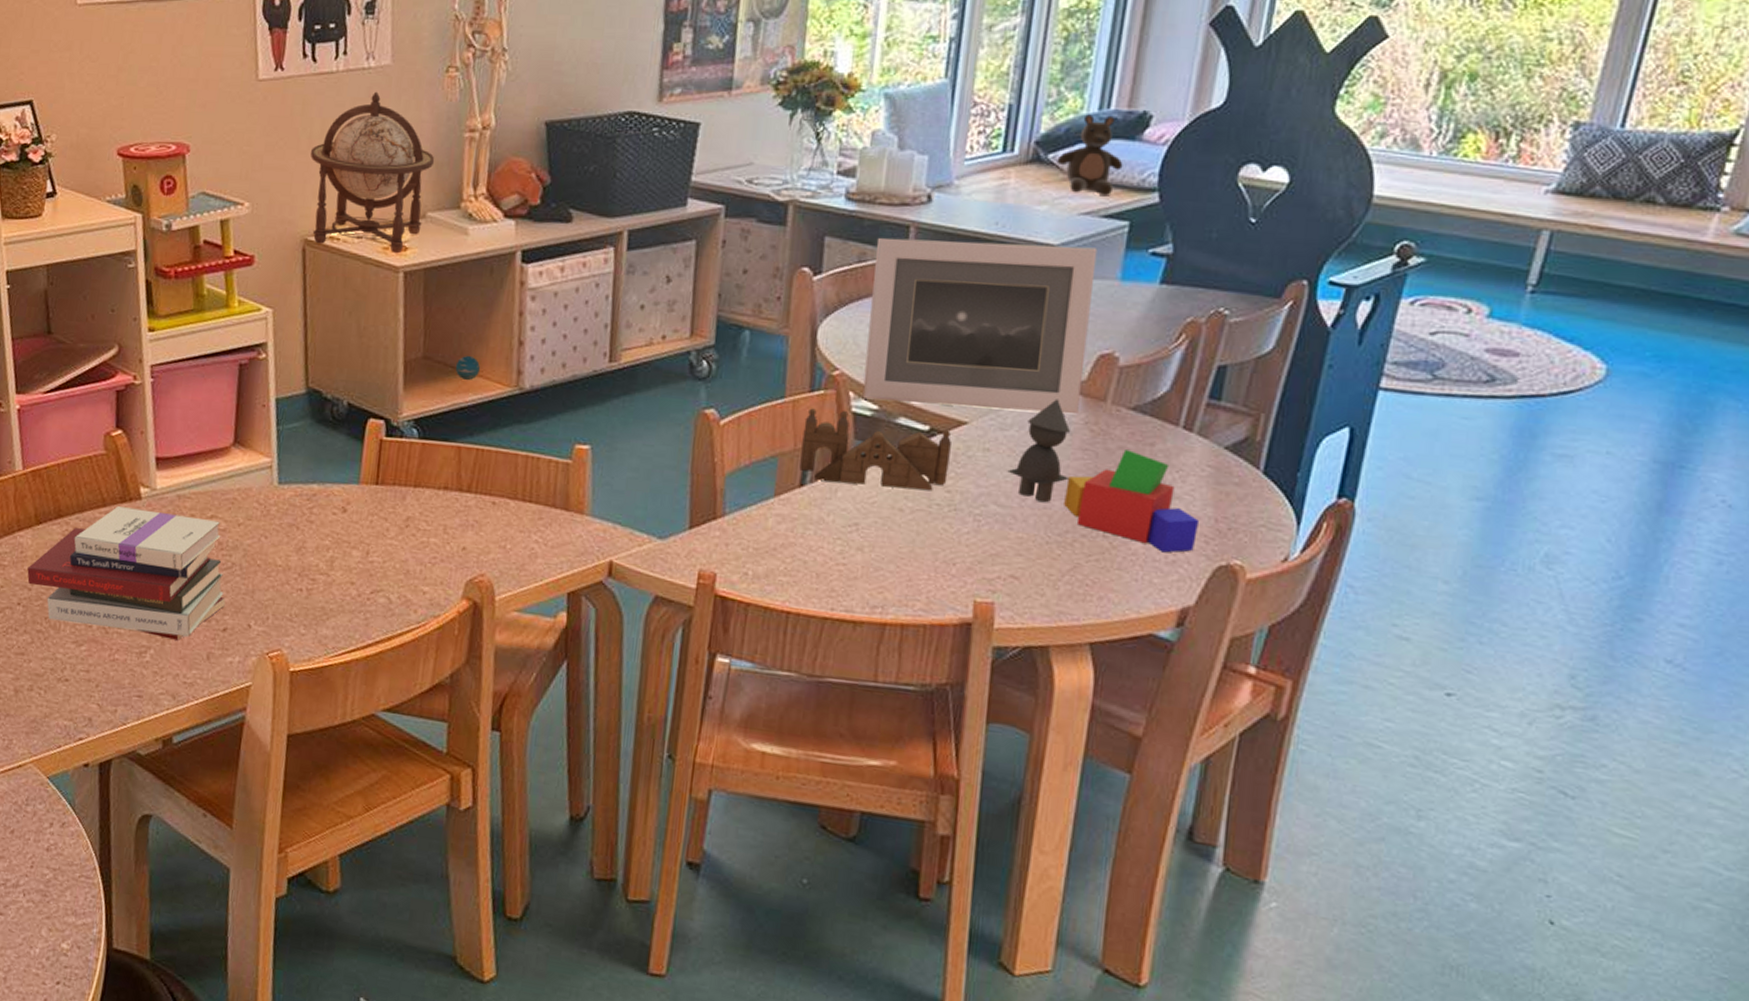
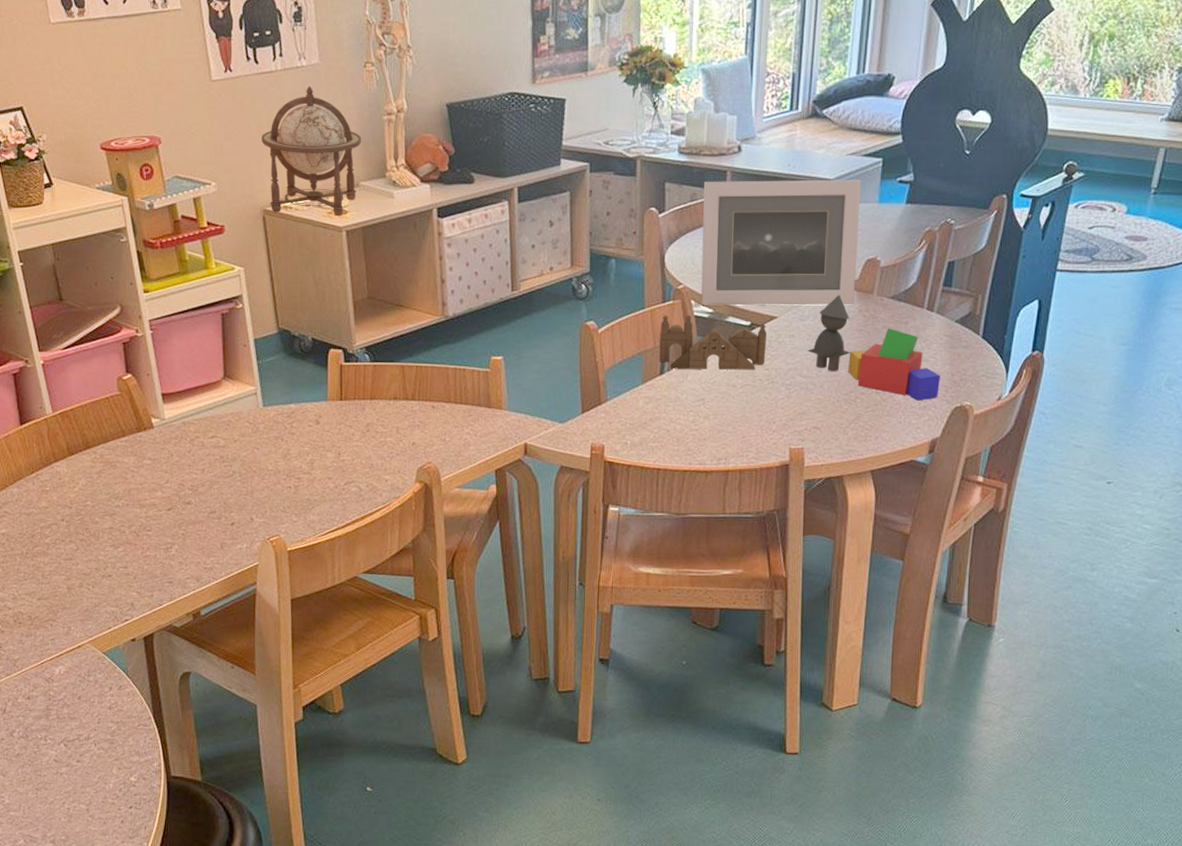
books: present [27,506,226,640] -> none [66,435,231,536]
toy ball: present [455,355,481,381] -> none [393,293,414,314]
stuffed bear: present [1057,114,1123,197] -> none [829,78,876,140]

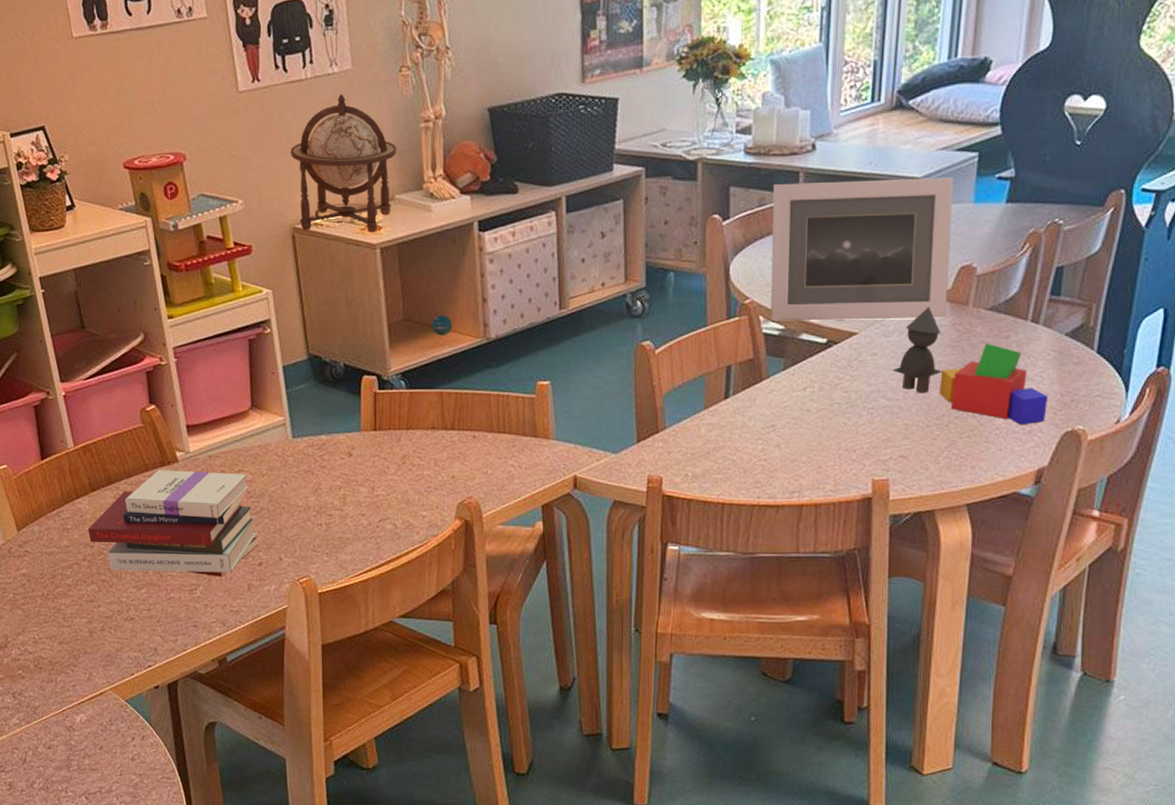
books: none [66,435,231,536] -> present [88,470,258,577]
toy ball: none [393,293,414,314] -> present [431,314,453,336]
building blocks: present [659,315,767,370] -> none [723,333,845,393]

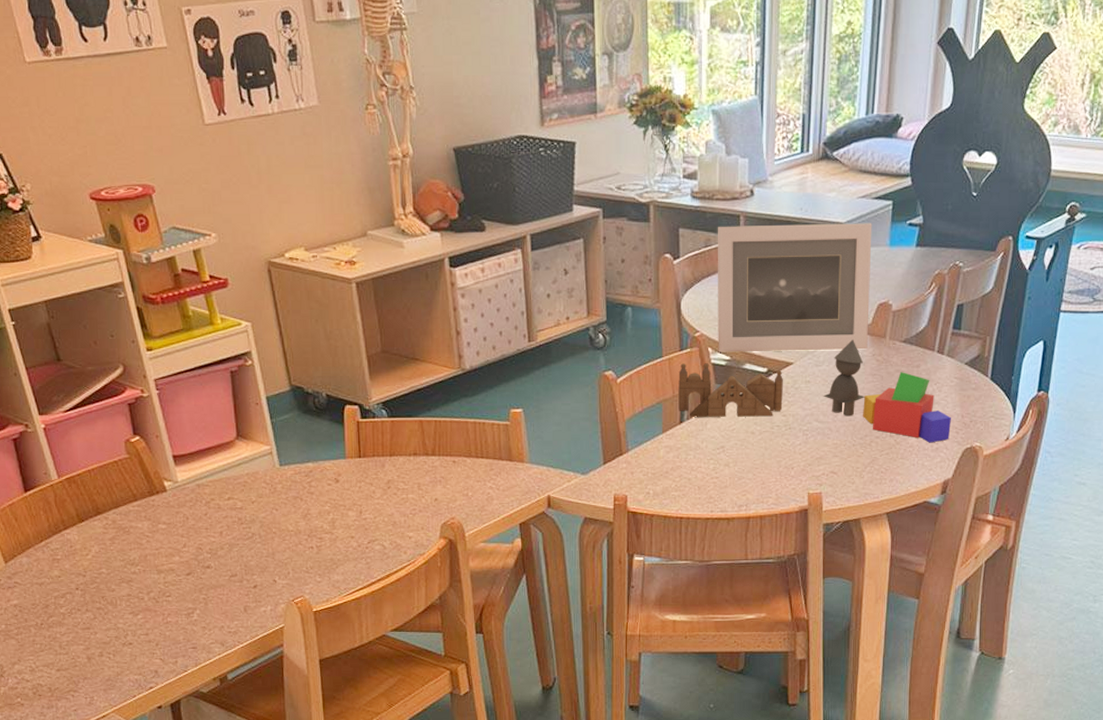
books: present [88,470,258,577] -> none [79,499,252,600]
globe: present [291,93,397,233] -> none [262,129,368,268]
toy ball: present [431,314,453,336] -> none [408,346,429,367]
building blocks: none [723,333,845,393] -> present [678,363,783,417]

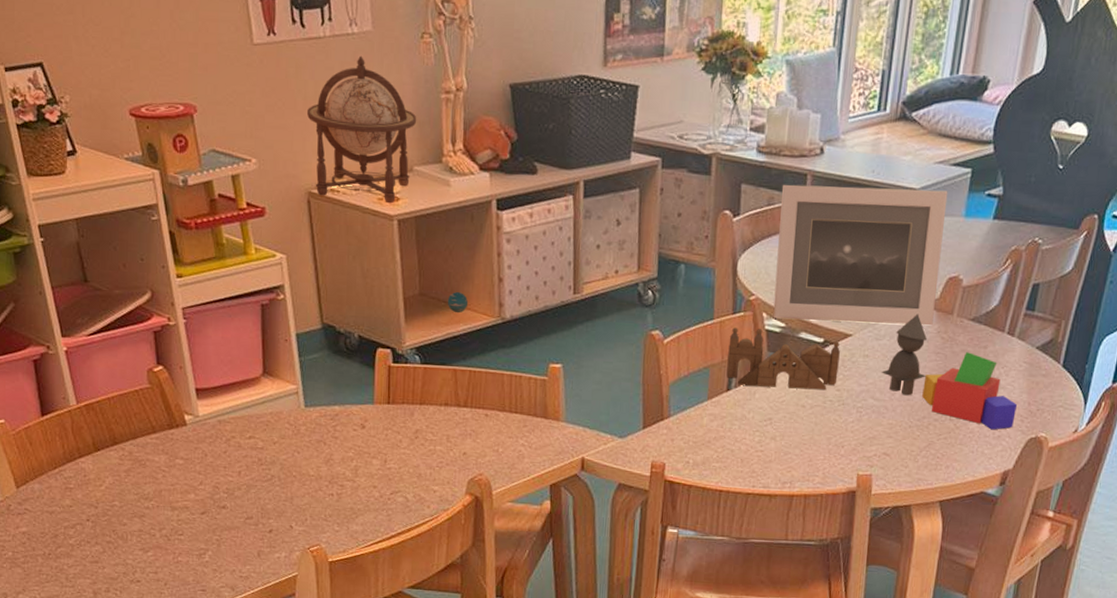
globe: none [262,129,368,268] -> present [307,55,417,204]
toy ball: none [408,346,429,367] -> present [447,291,469,314]

